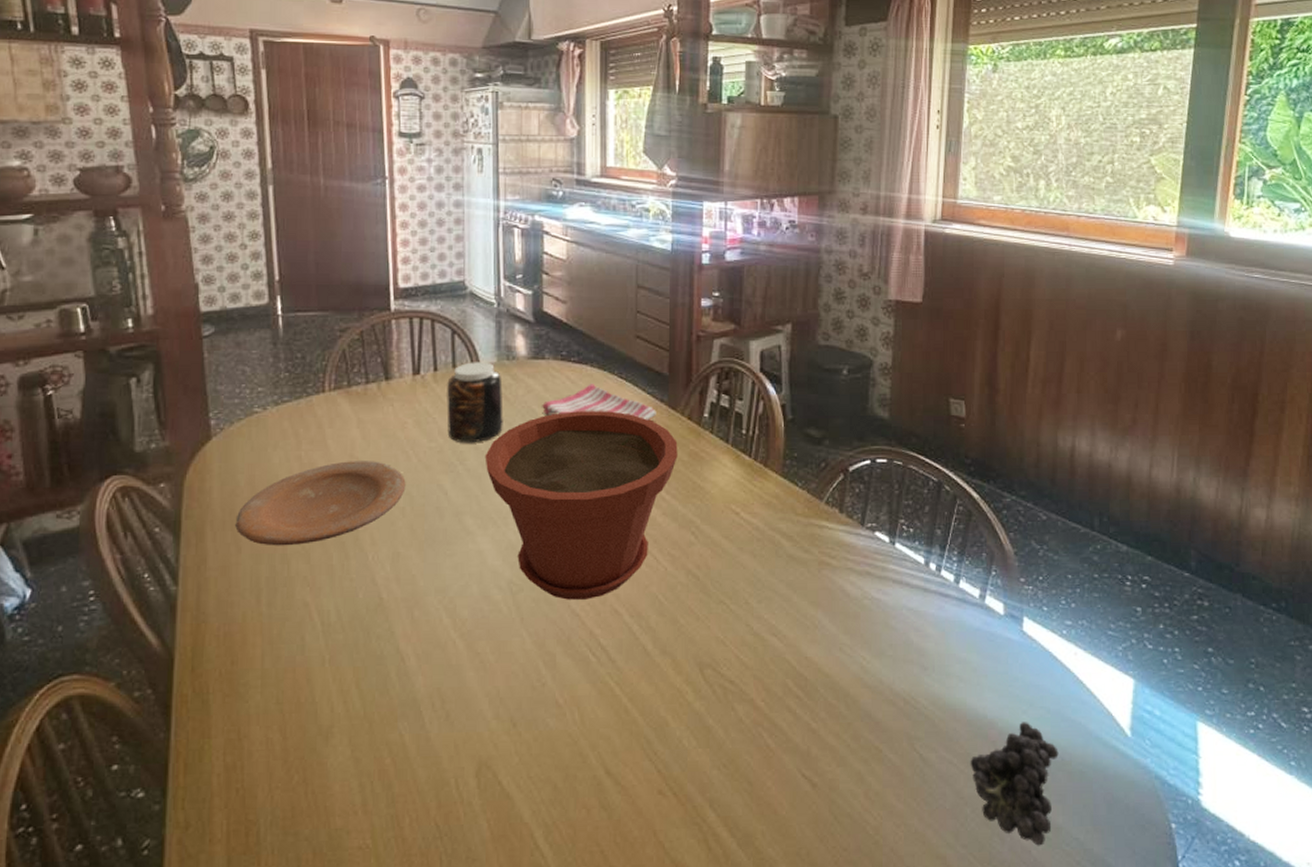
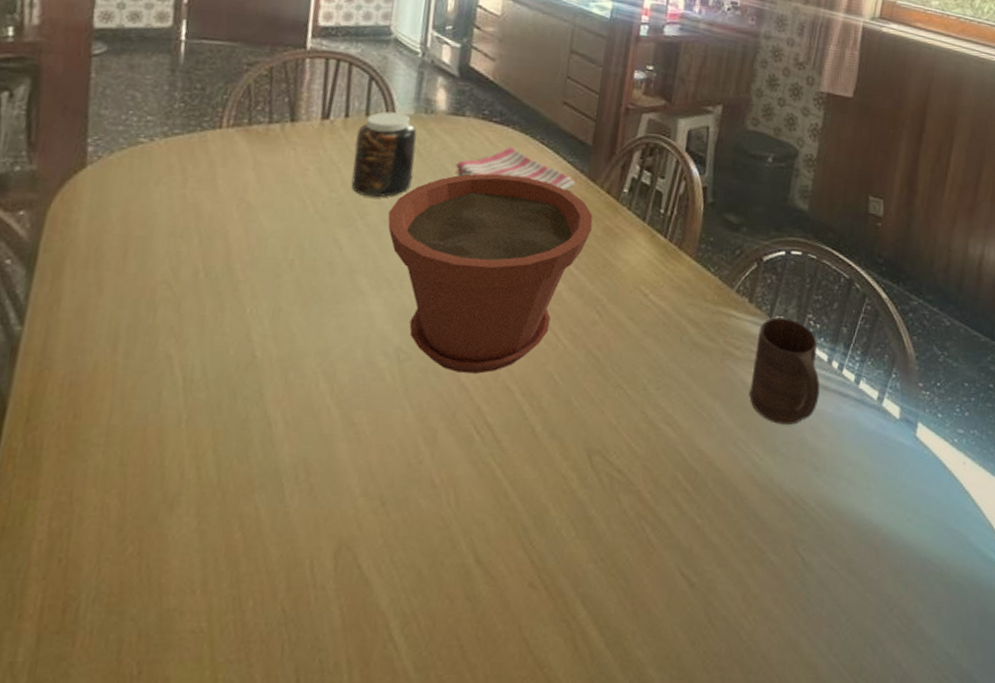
plate: present [235,461,406,546] -> none [99,204,299,292]
cup: none [850,525,920,628] -> present [749,317,820,425]
fruit: present [970,722,1059,846] -> none [850,530,938,659]

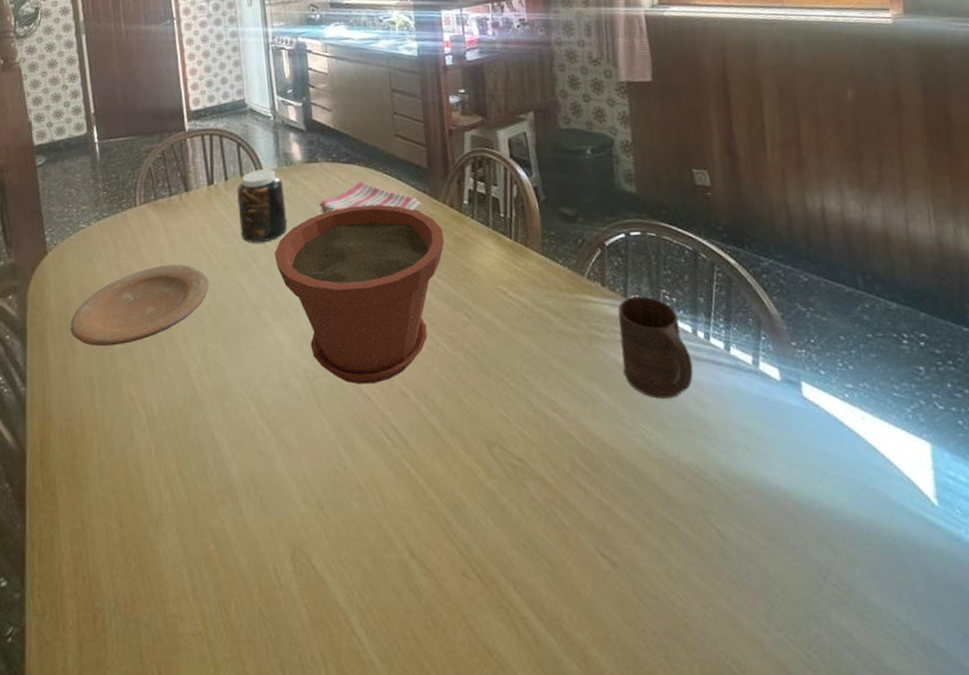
plate: none [99,204,299,292] -> present [70,264,209,347]

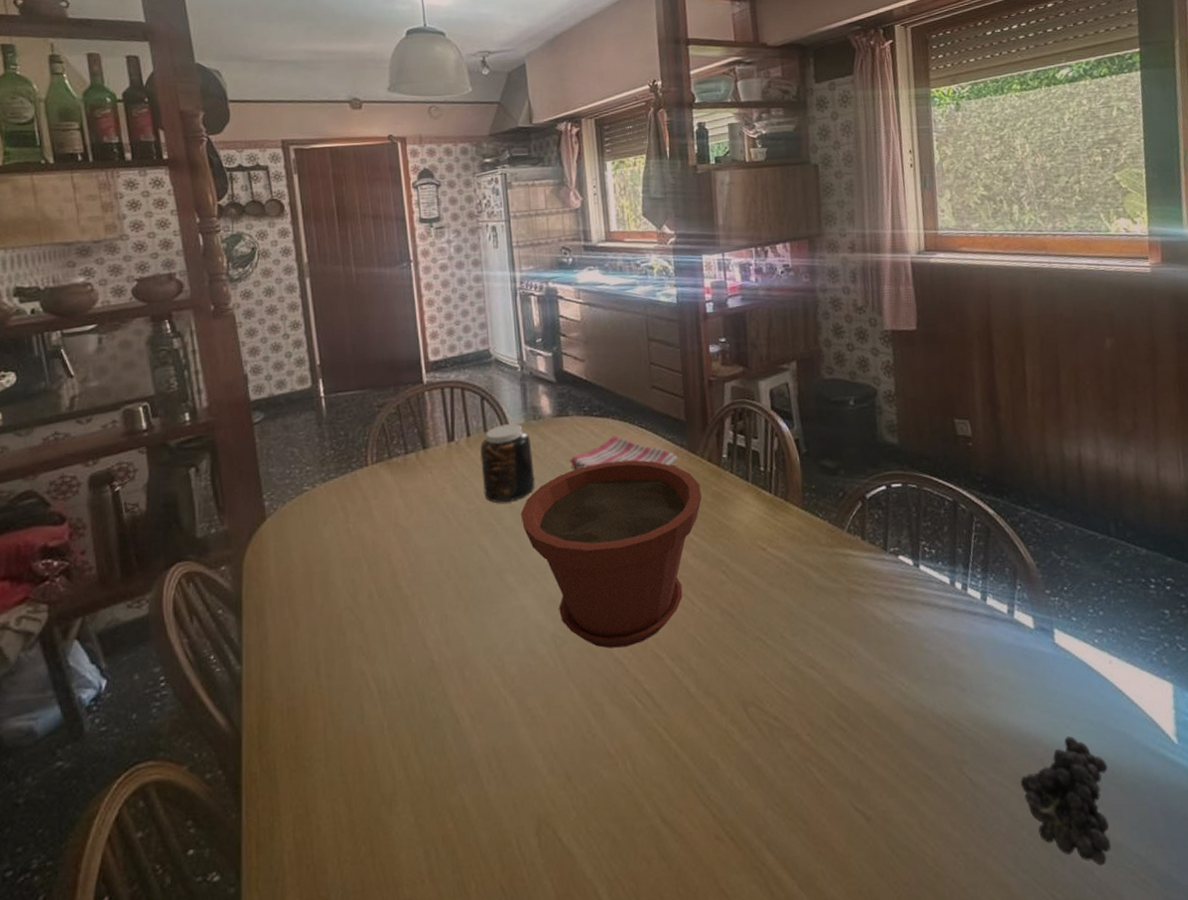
plate: present [70,264,209,347] -> none [292,527,449,619]
cup: present [618,296,694,399] -> none [877,548,951,651]
fruit: none [770,492,870,628] -> present [1020,736,1112,866]

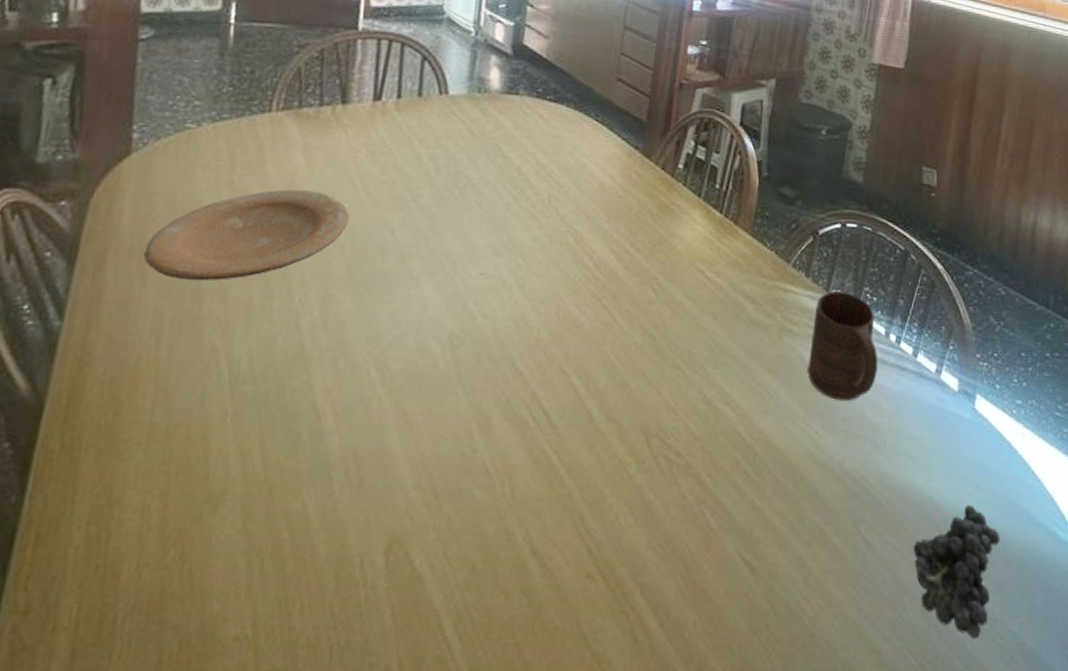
plate: none [292,527,449,619] -> present [143,189,350,281]
jar: present [480,423,535,503] -> none [403,91,470,179]
plant pot: present [520,459,702,649] -> none [440,151,649,357]
dish towel: present [570,434,678,470] -> none [510,123,630,168]
cup: none [877,548,951,651] -> present [807,291,878,400]

